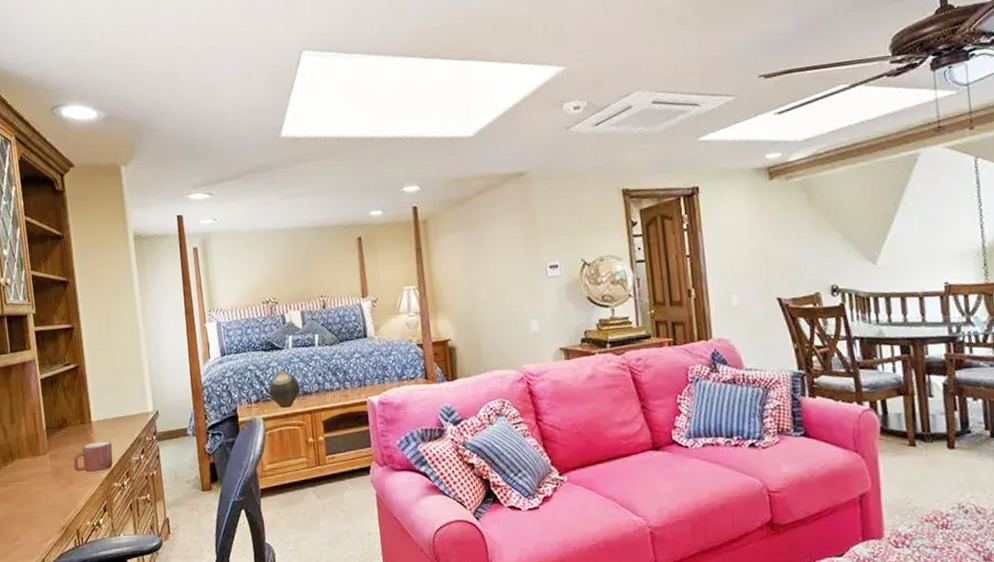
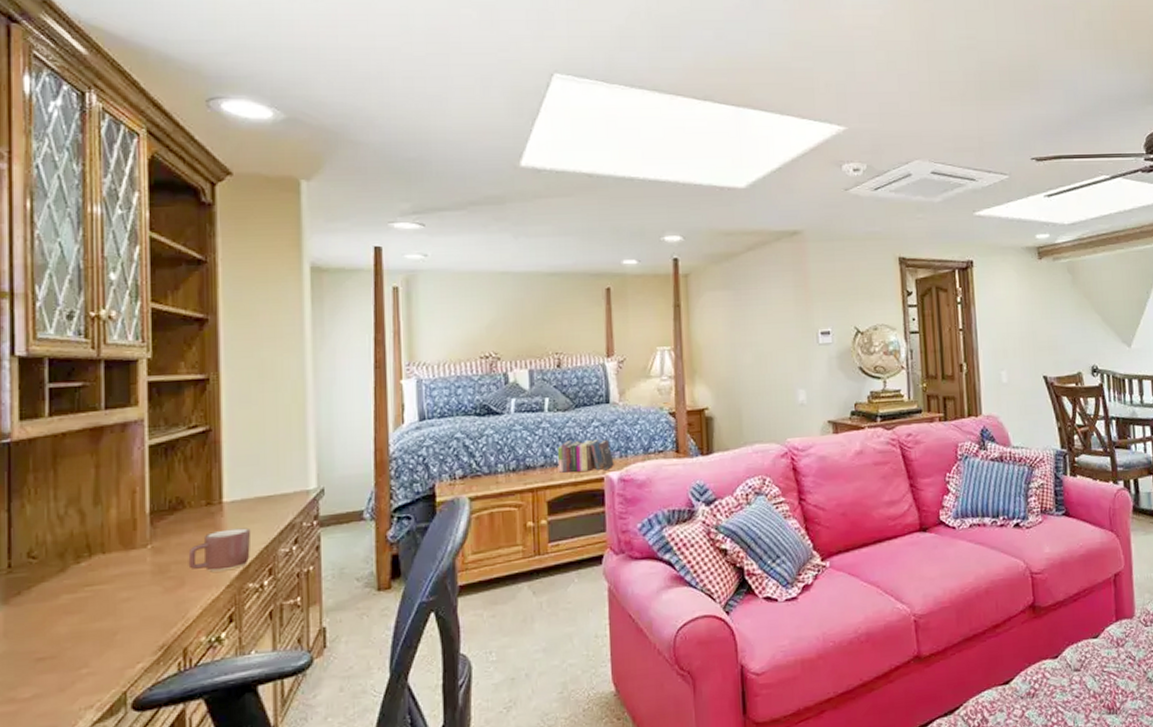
vase: present [269,371,300,408] -> none [480,441,521,485]
books: none [327,368,374,397] -> present [557,438,614,473]

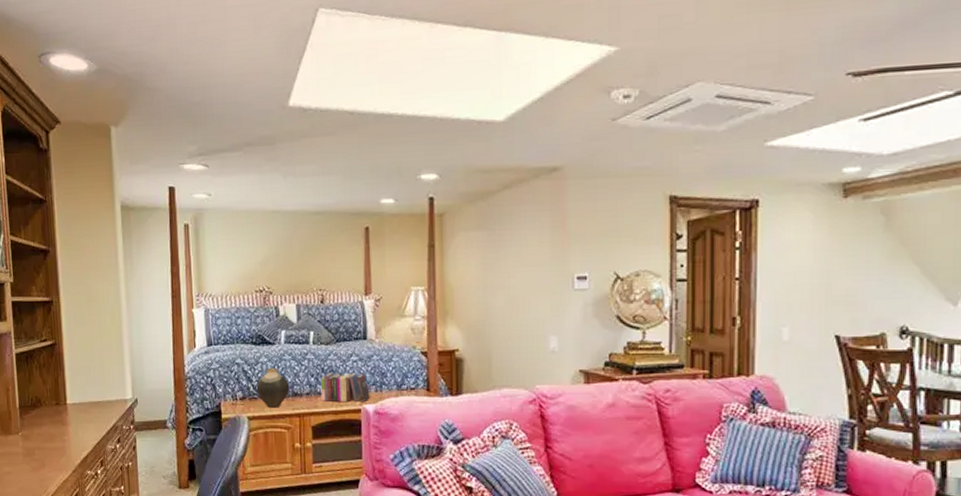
mug: present [188,528,251,572] -> none [46,426,88,459]
vase: none [480,441,521,485] -> present [256,369,290,408]

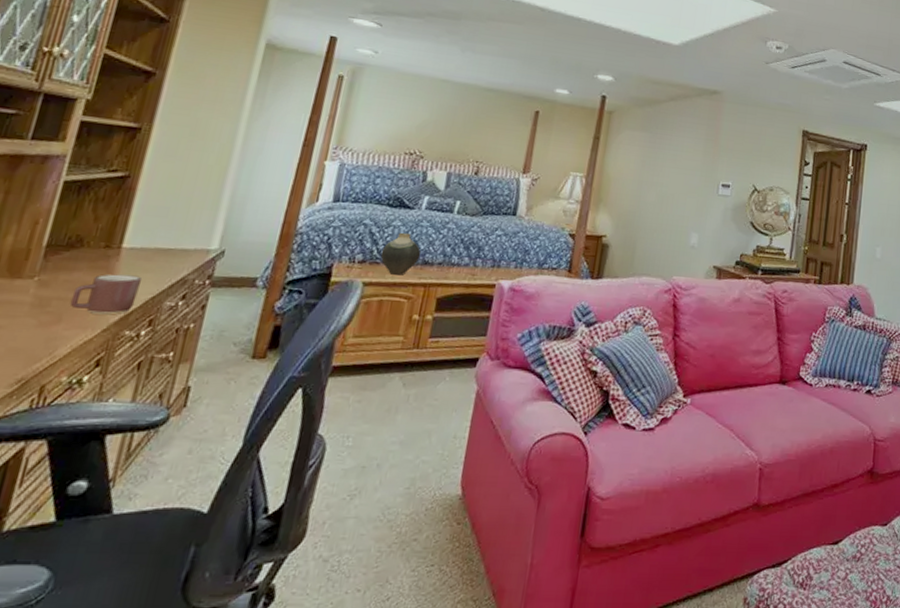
mug: none [46,426,88,459] -> present [70,274,143,315]
books: present [320,372,370,403] -> none [453,244,509,278]

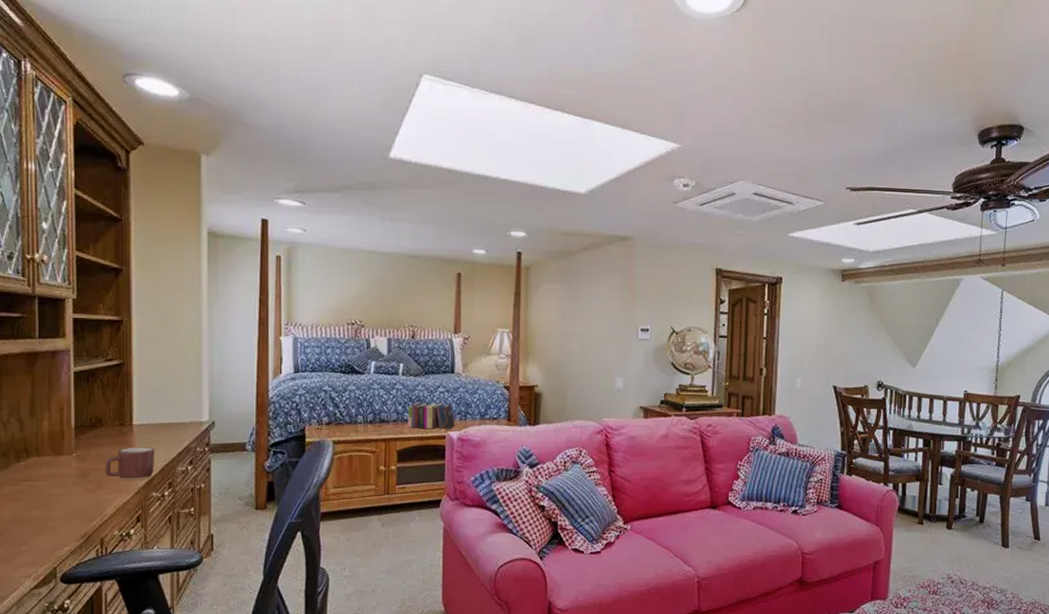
vase: present [380,233,421,275] -> none [343,396,377,433]
books: none [453,244,509,278] -> present [407,401,455,430]

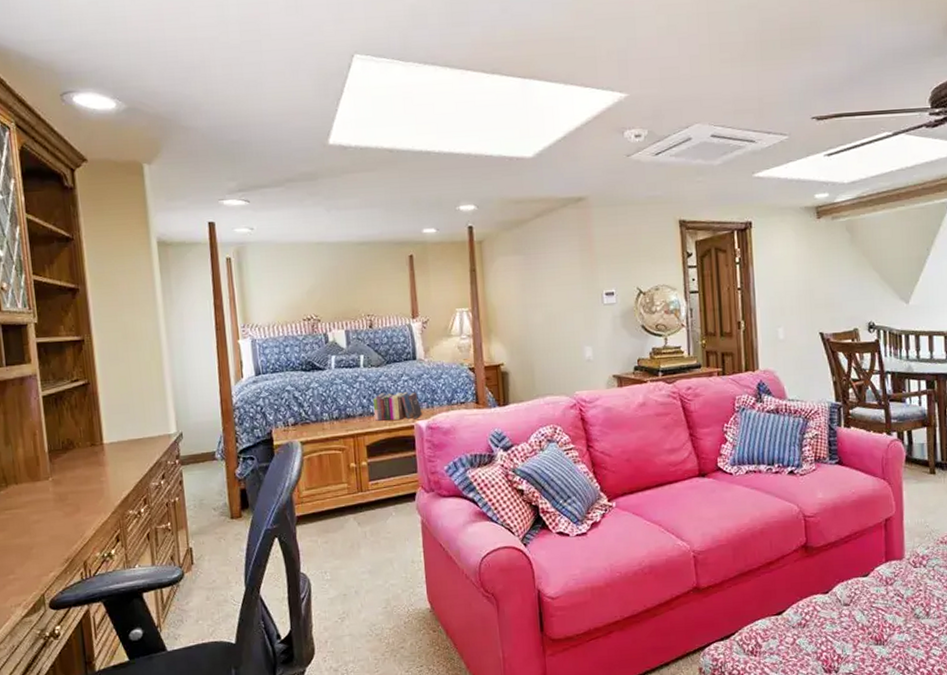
mug: present [105,447,155,481] -> none [80,465,129,501]

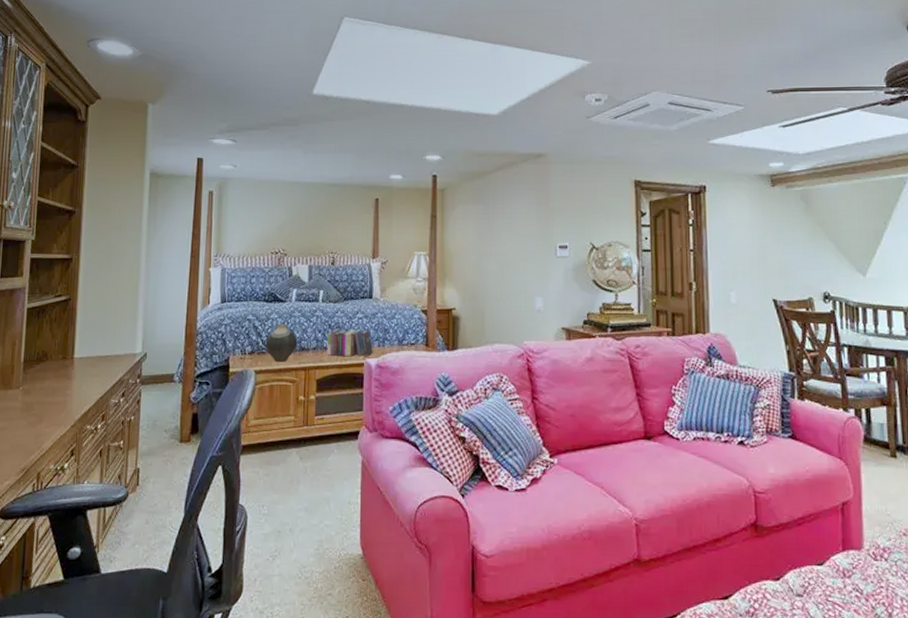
vase: none [308,393,343,431] -> present [265,325,298,362]

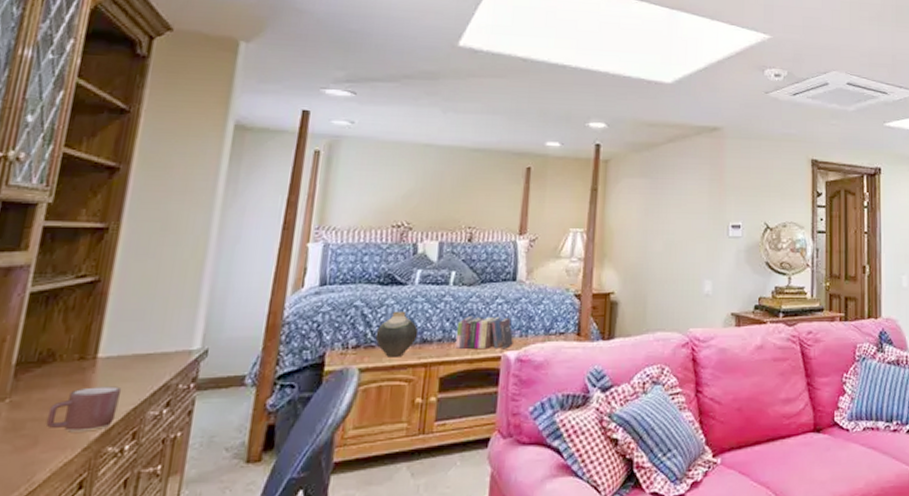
mug: none [46,380,92,413] -> present [45,386,122,432]

